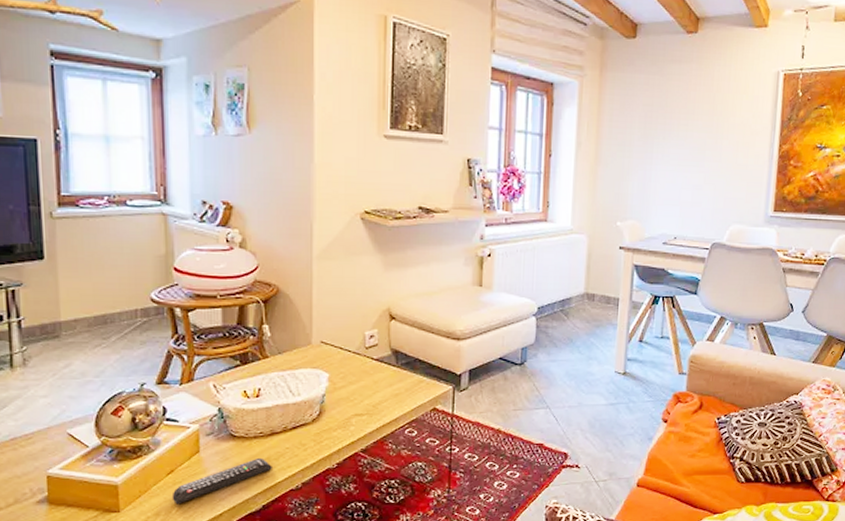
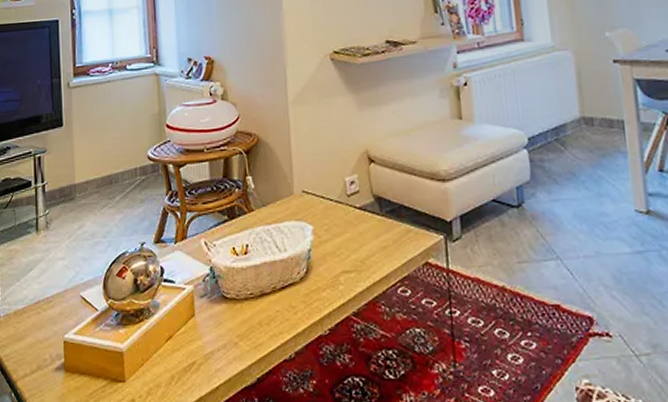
remote control: present [171,457,272,505] -> none [171,322,264,375]

